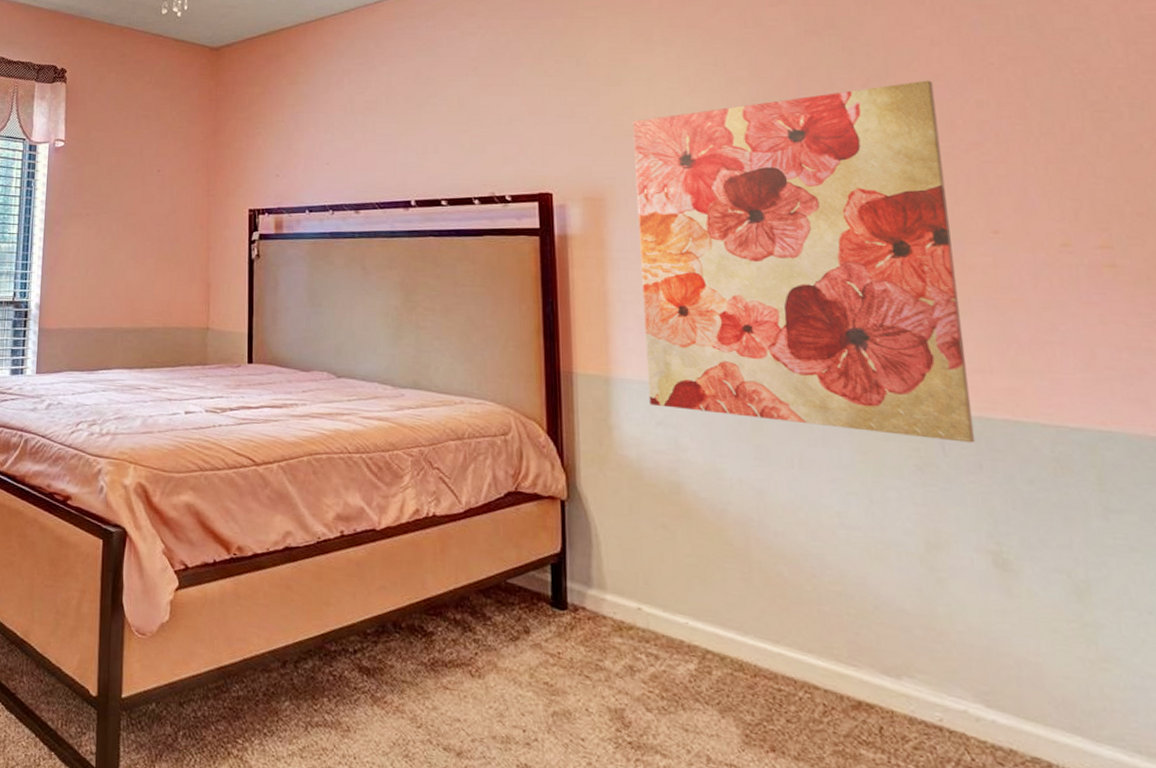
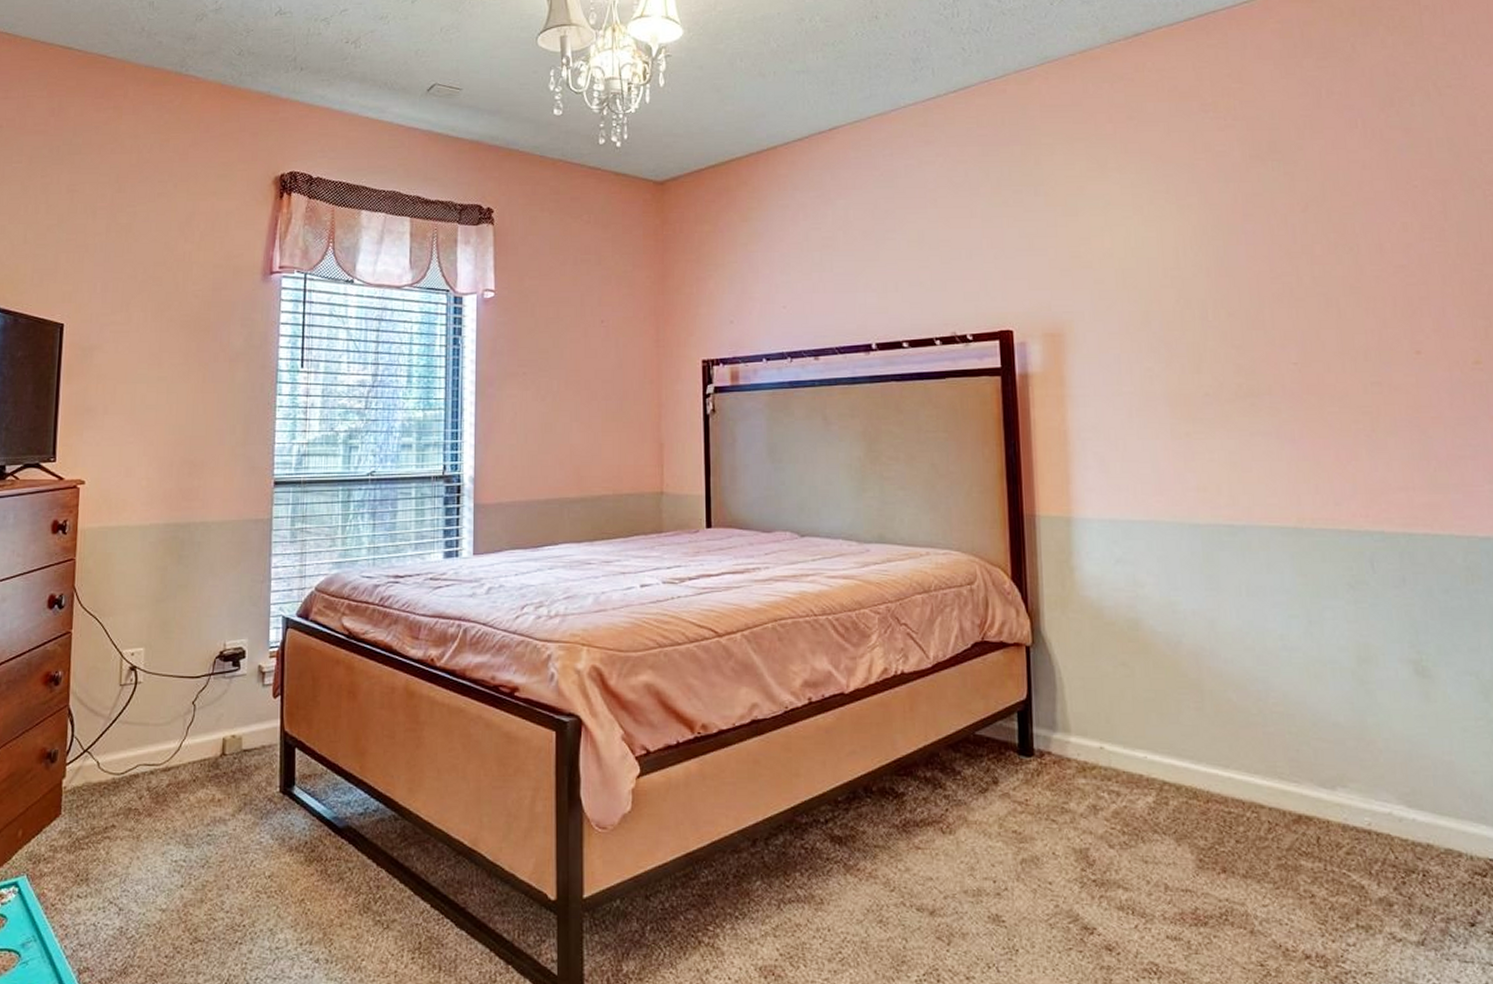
wall art: present [632,80,976,443] -> none [1089,204,1400,559]

